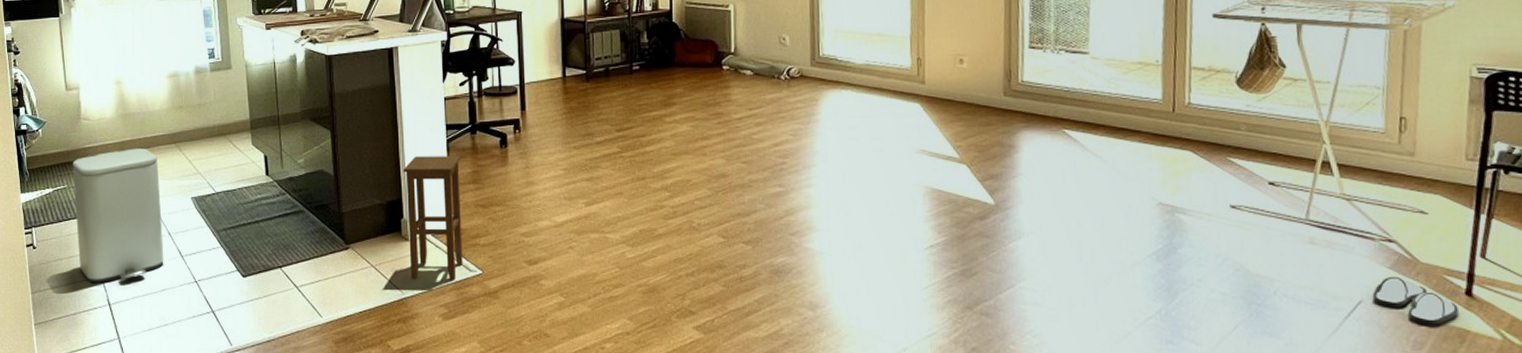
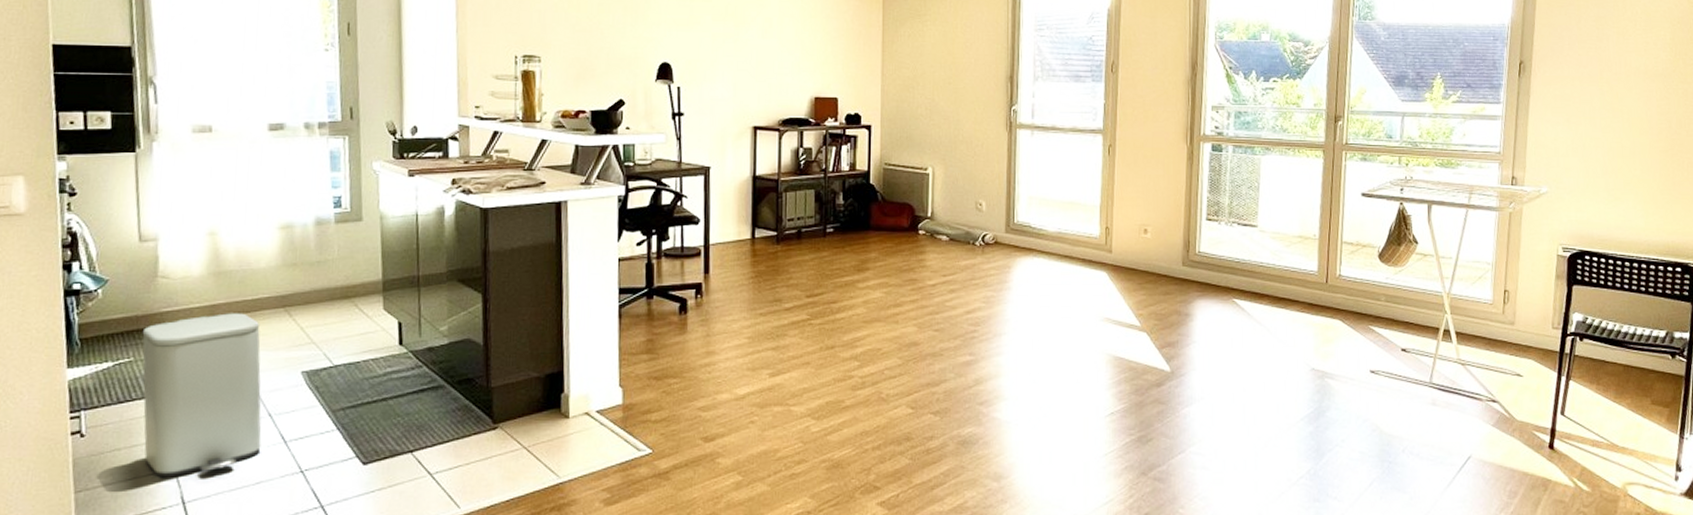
stool: present [403,156,463,280] -> none [566,323,634,462]
slippers: present [1372,276,1459,325] -> none [1479,433,1543,476]

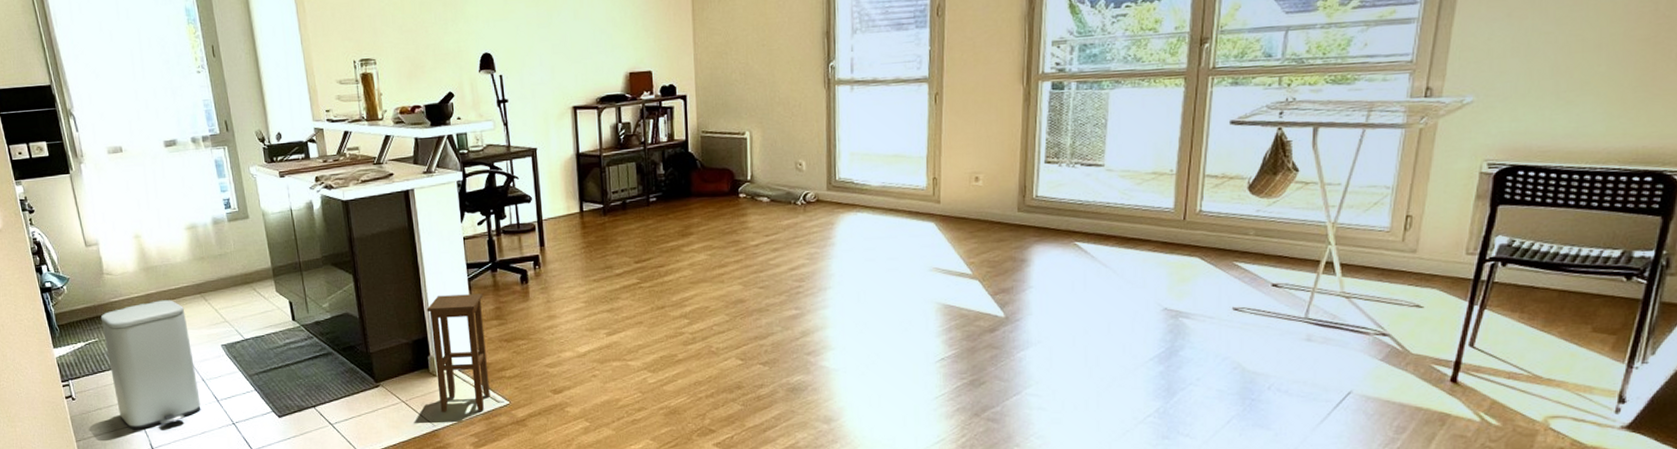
stool: none [566,323,634,462] -> present [426,293,490,412]

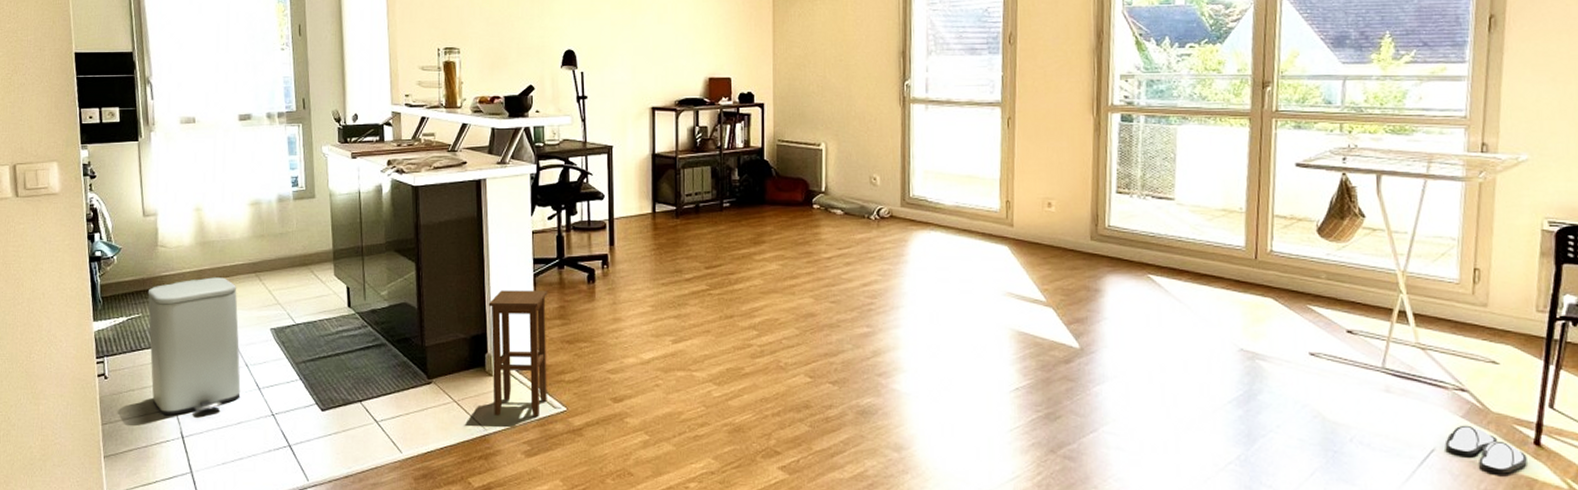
slippers: none [1361,367,1442,411] -> present [1445,425,1527,474]

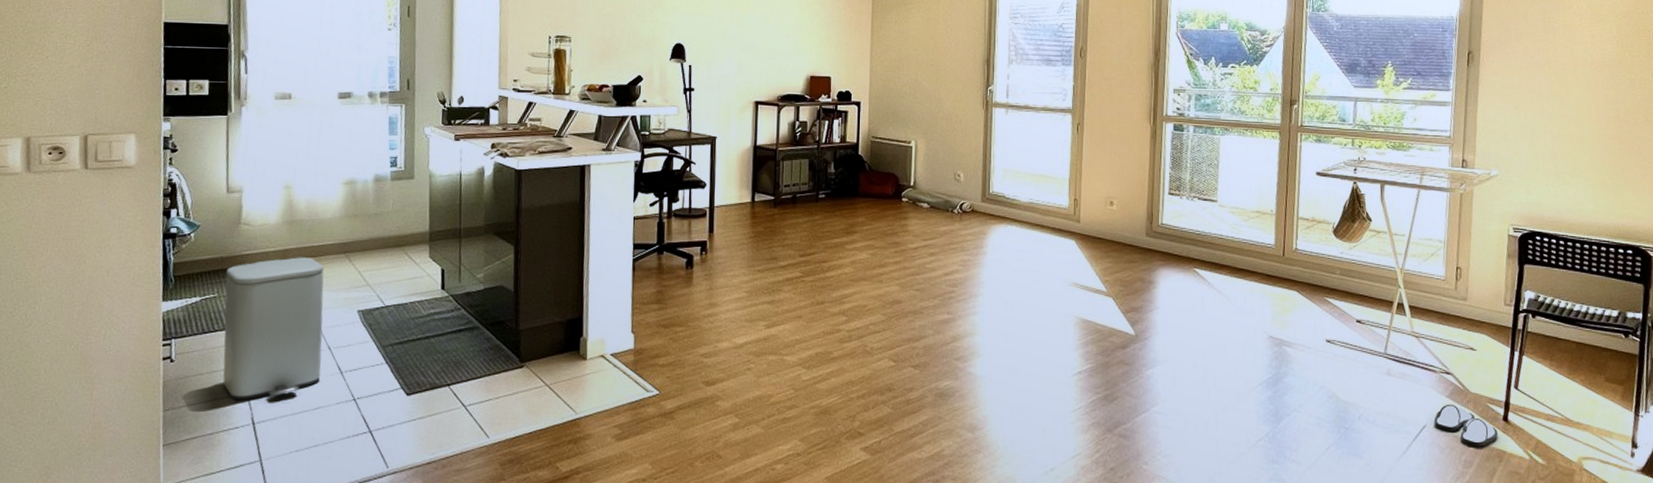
stool: present [488,290,547,417] -> none [586,274,646,400]

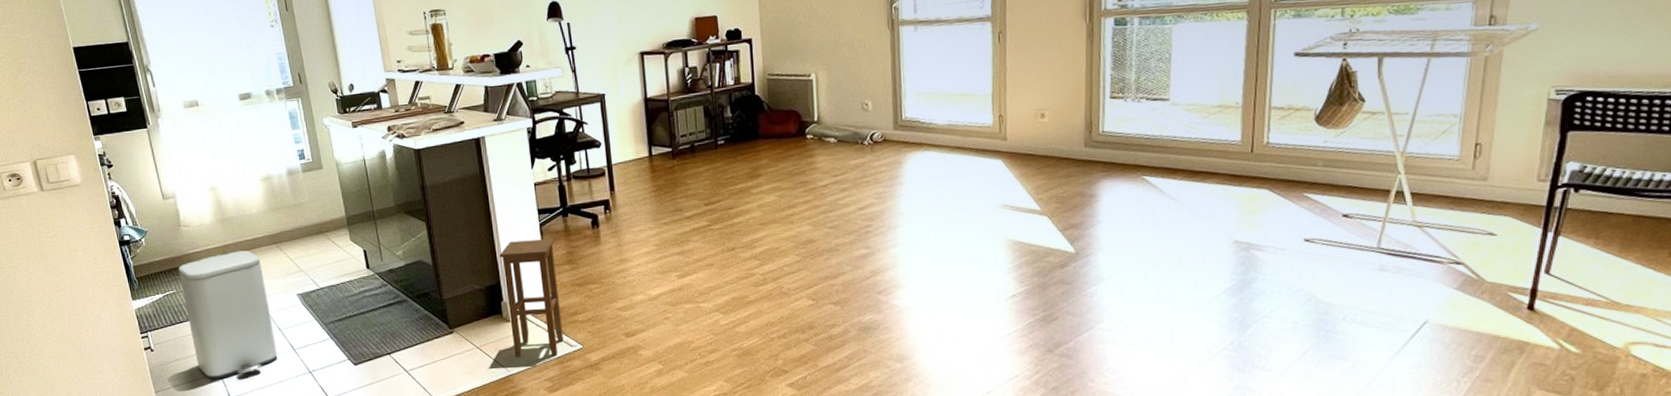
stool: none [586,274,646,400] -> present [499,238,564,357]
slippers: present [1434,404,1498,446] -> none [1437,296,1519,339]

